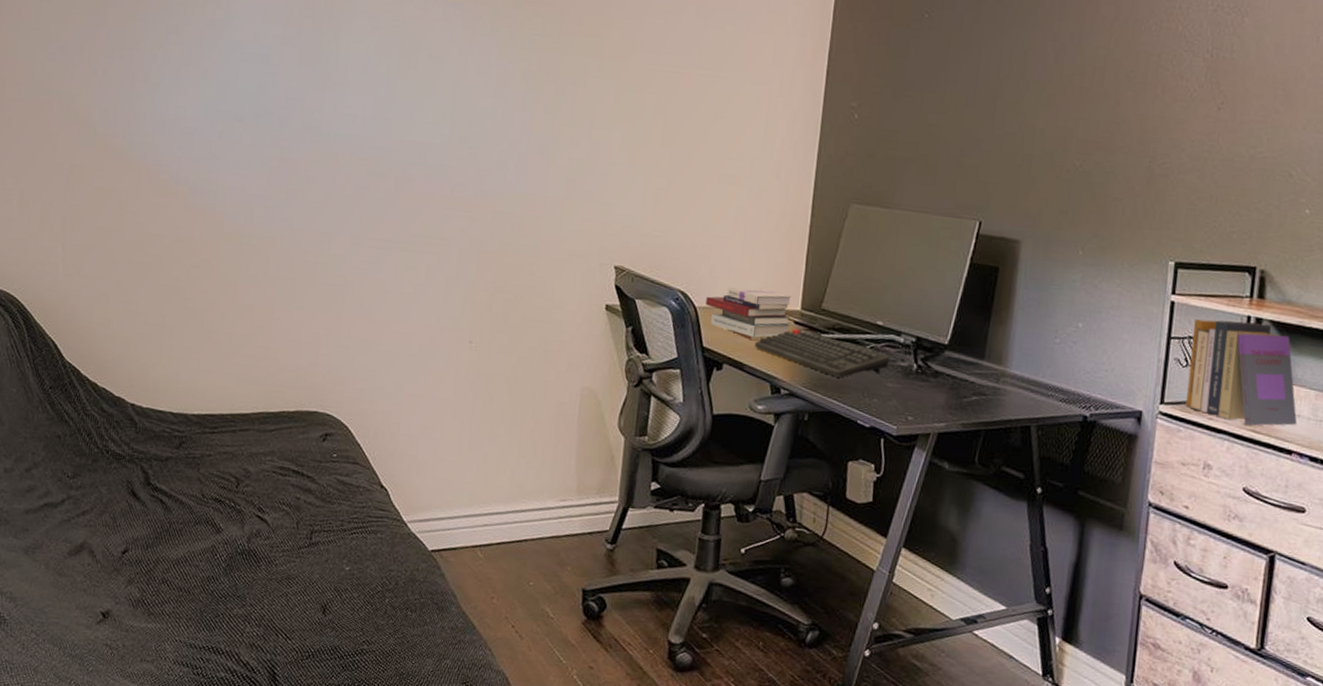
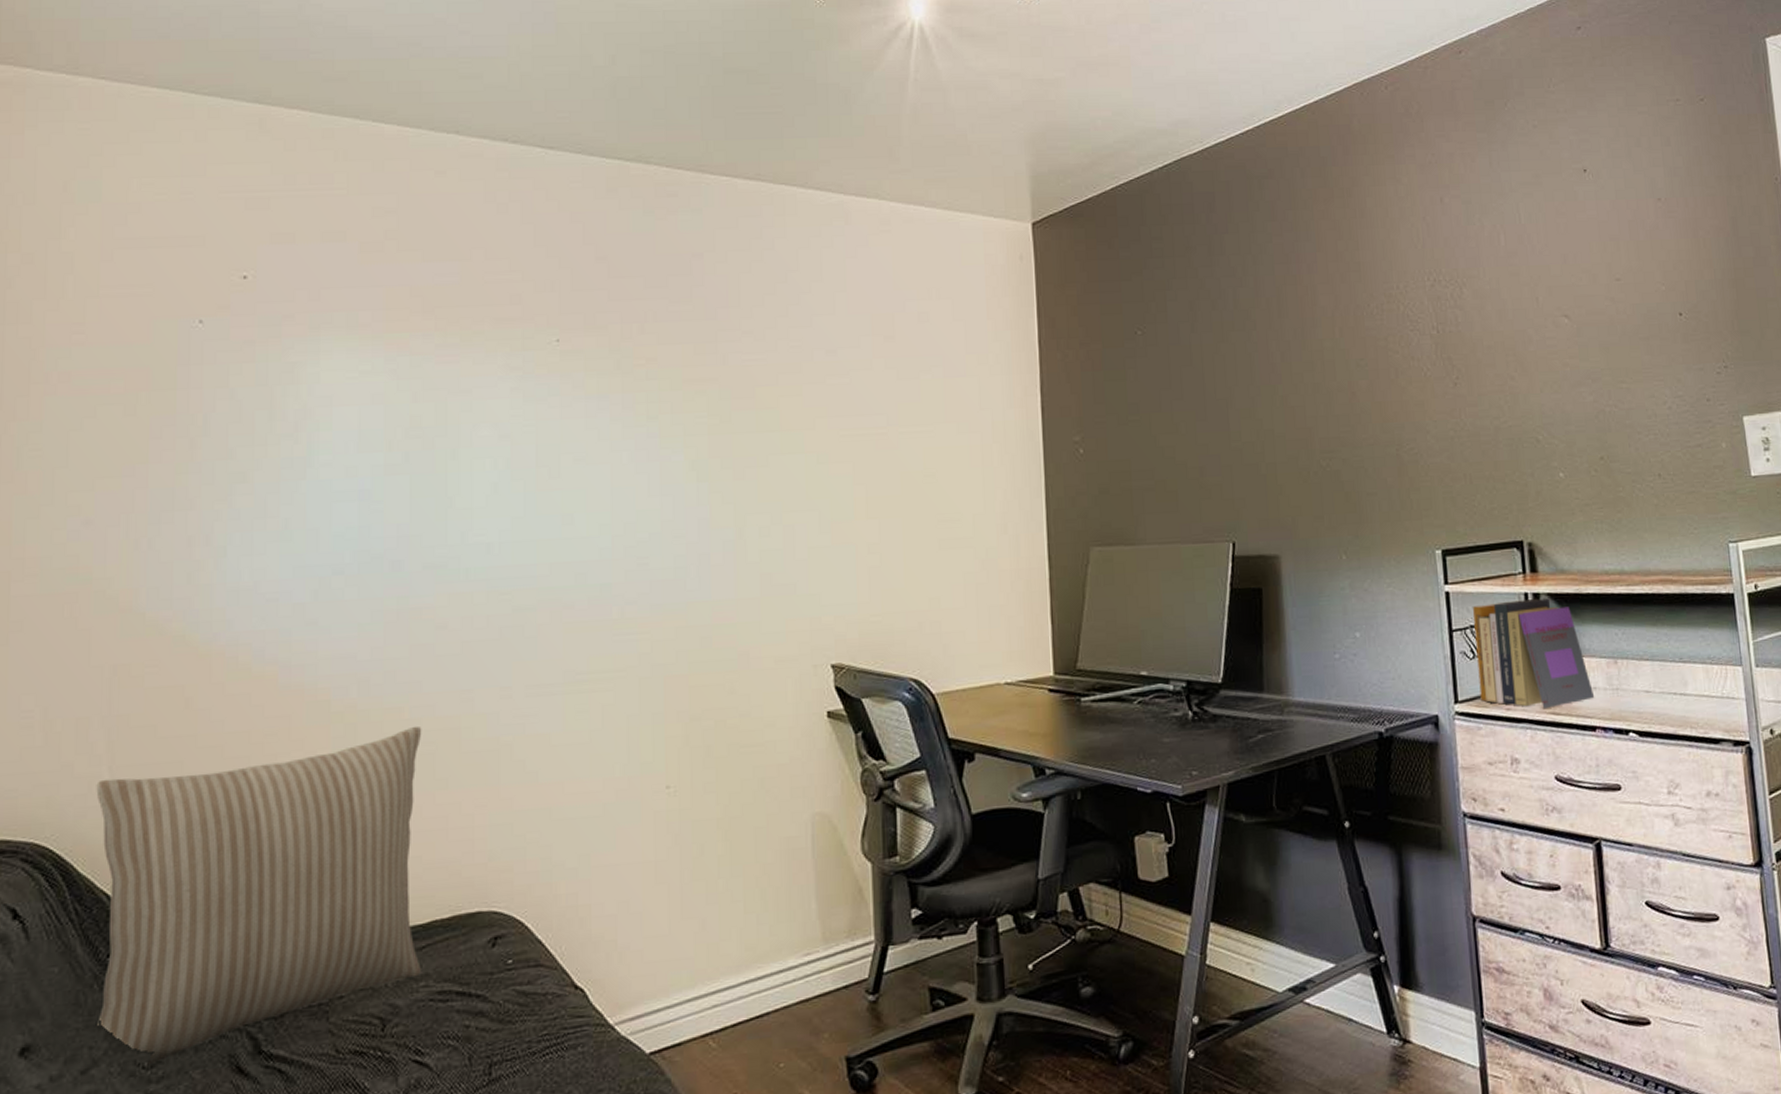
pillow: none [39,252,289,477] -> present [96,726,422,1068]
books: present [705,287,791,341] -> none [944,658,1045,721]
computer keyboard: present [755,329,890,378] -> none [1008,696,1162,744]

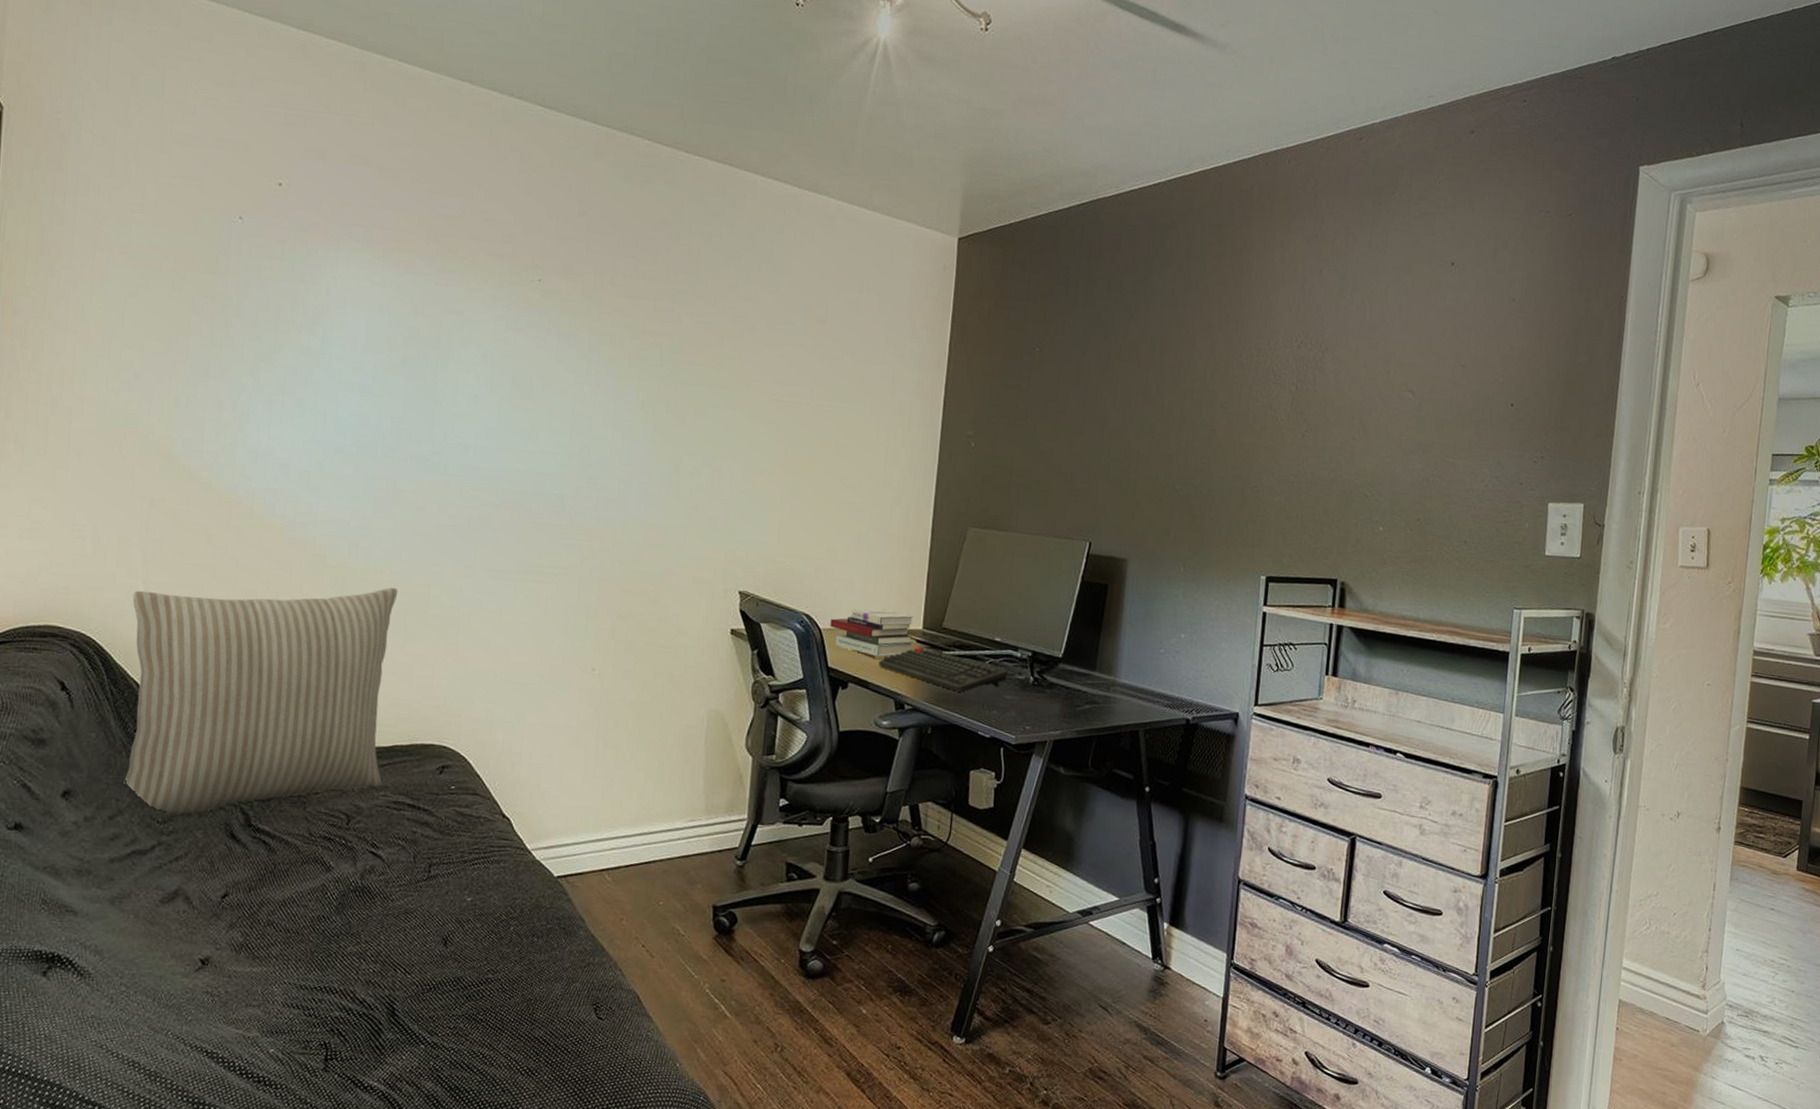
books: none [944,658,1045,721] -> present [830,608,913,660]
computer keyboard: none [1008,696,1162,744] -> present [879,647,1008,692]
books: present [1473,598,1595,708] -> none [1277,627,1374,722]

